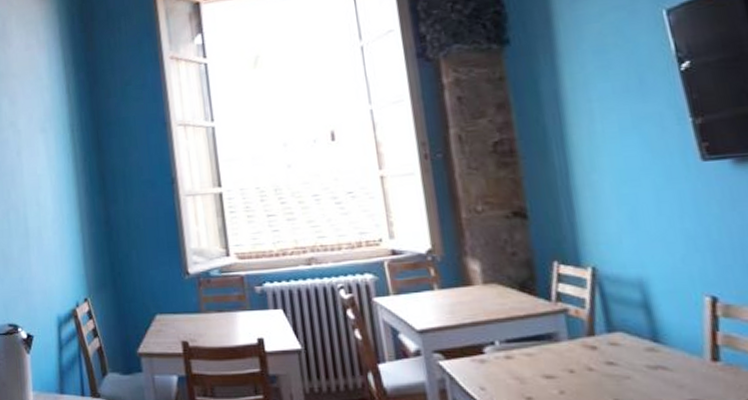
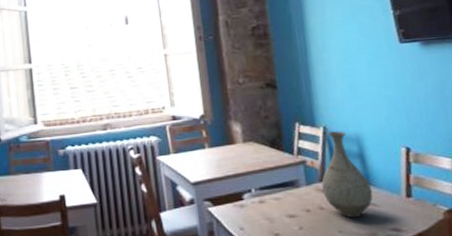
vase: none [590,273,663,384] -> present [321,131,373,218]

